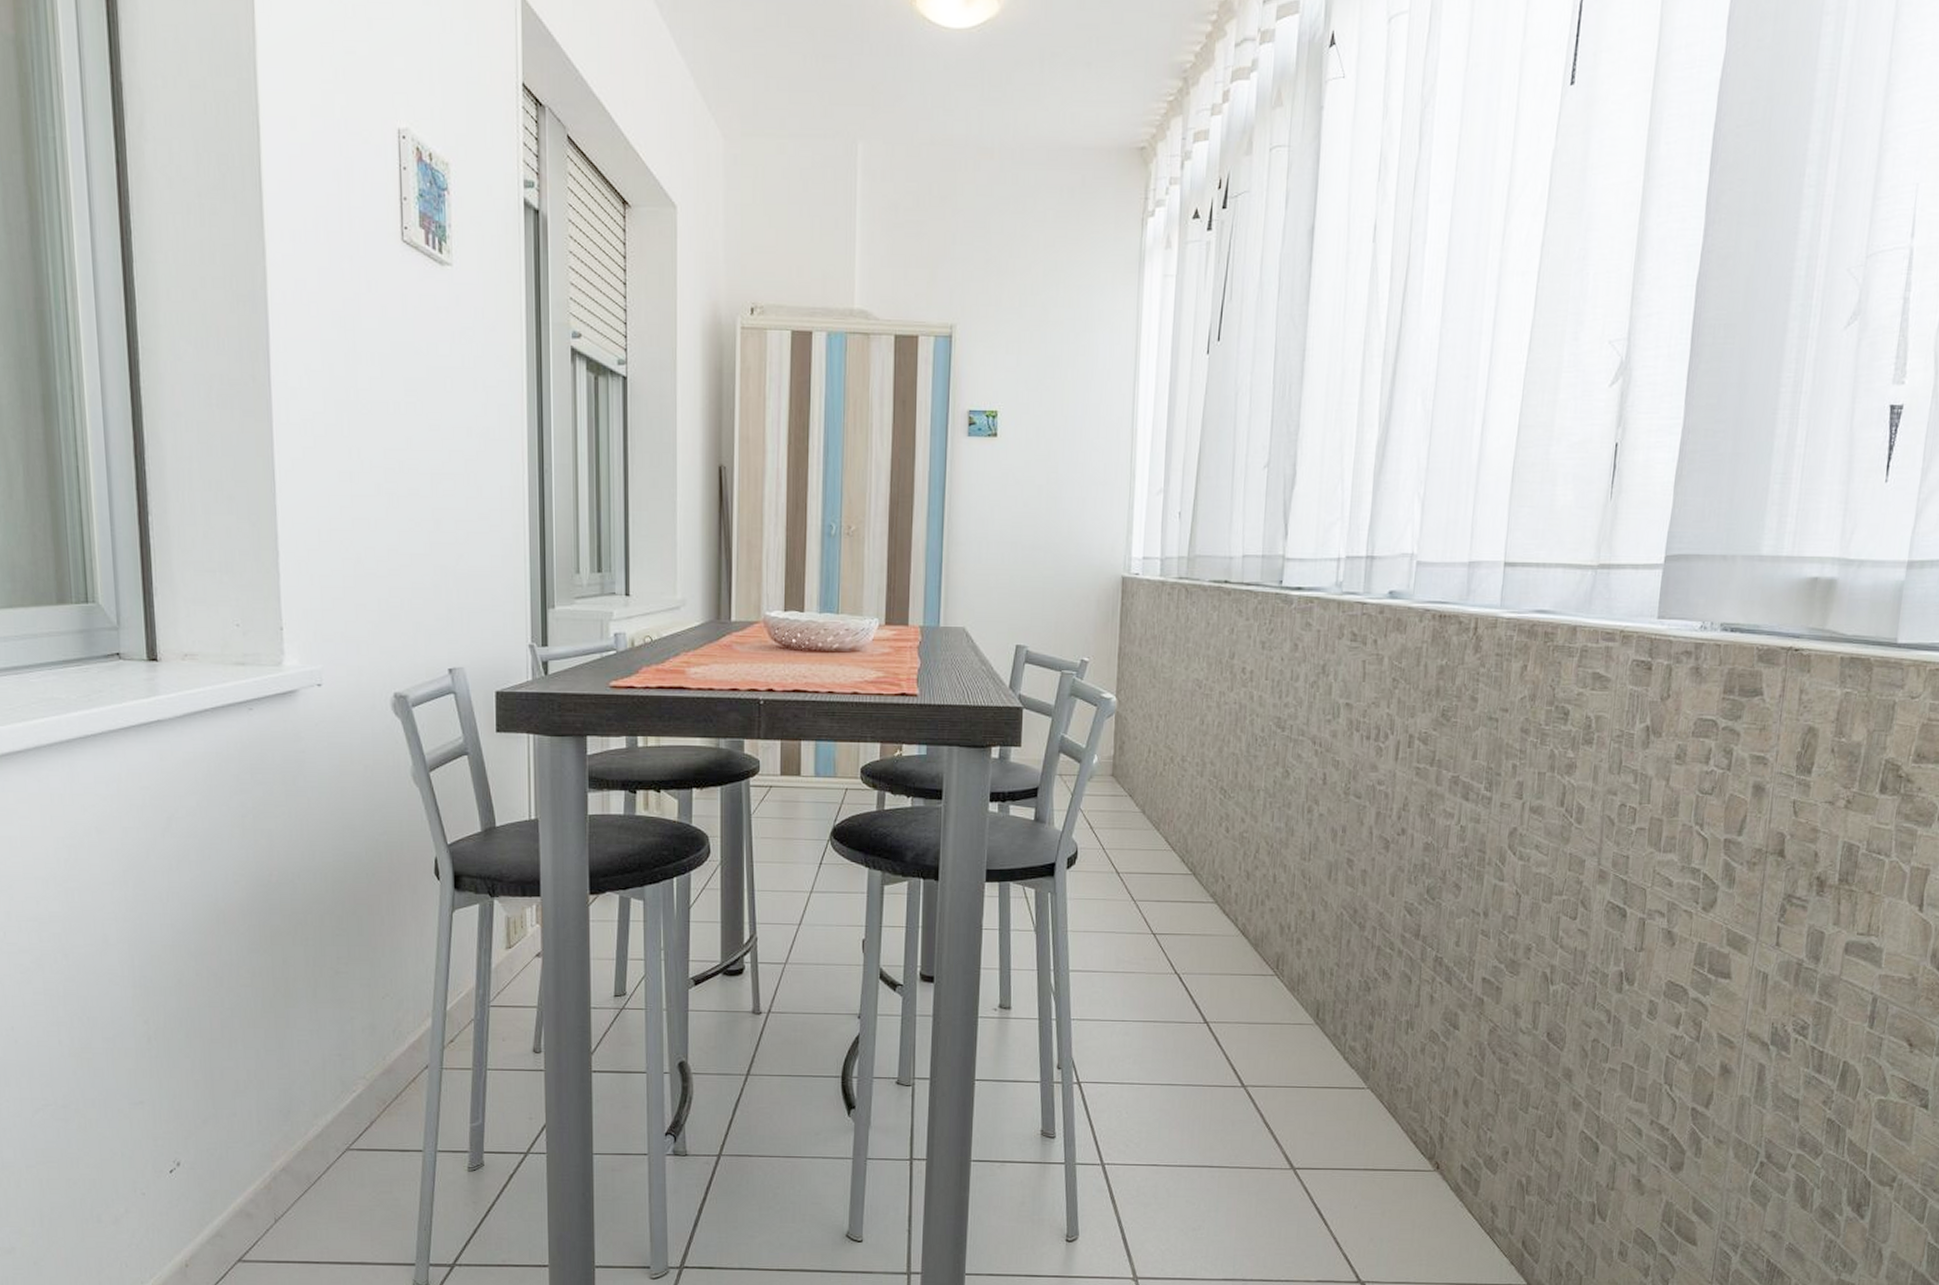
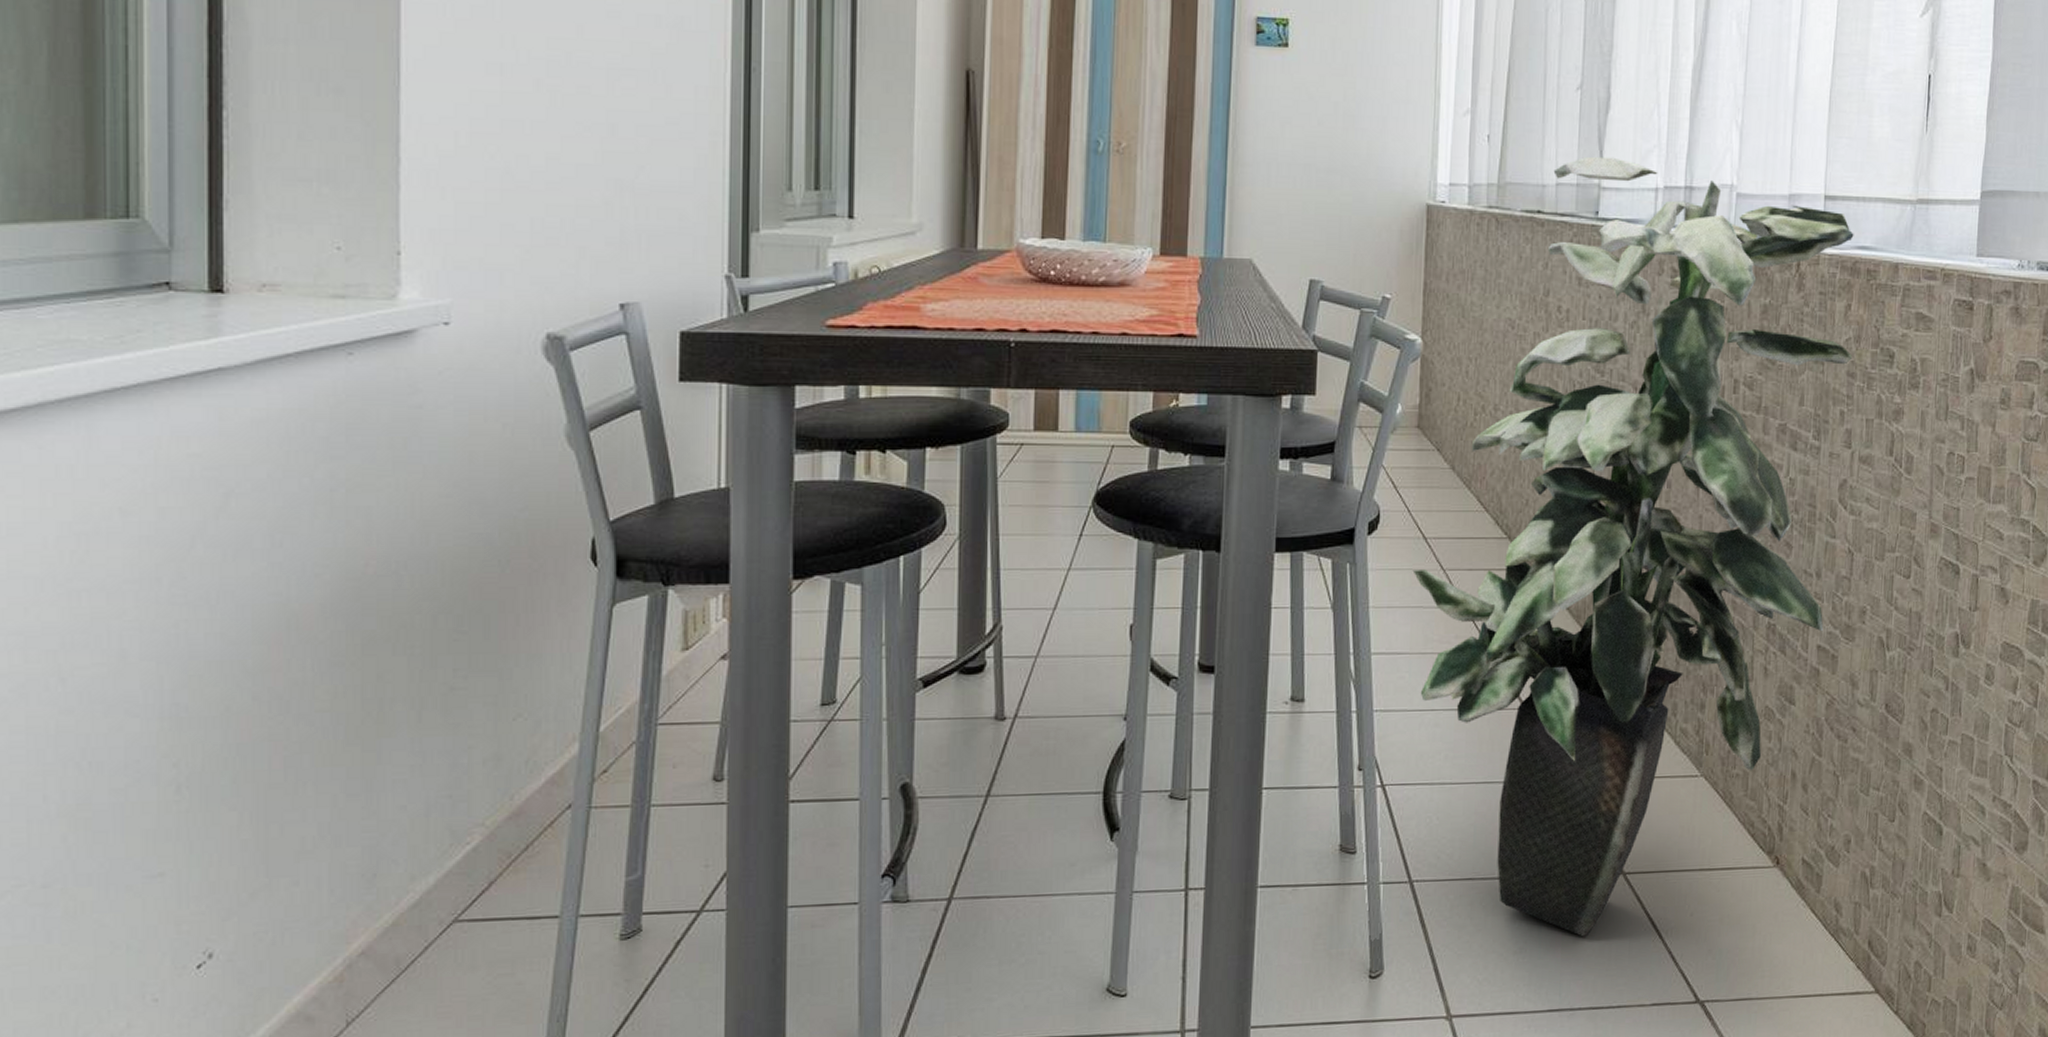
indoor plant: none [1106,529,1533,1220] -> present [1412,156,1854,937]

